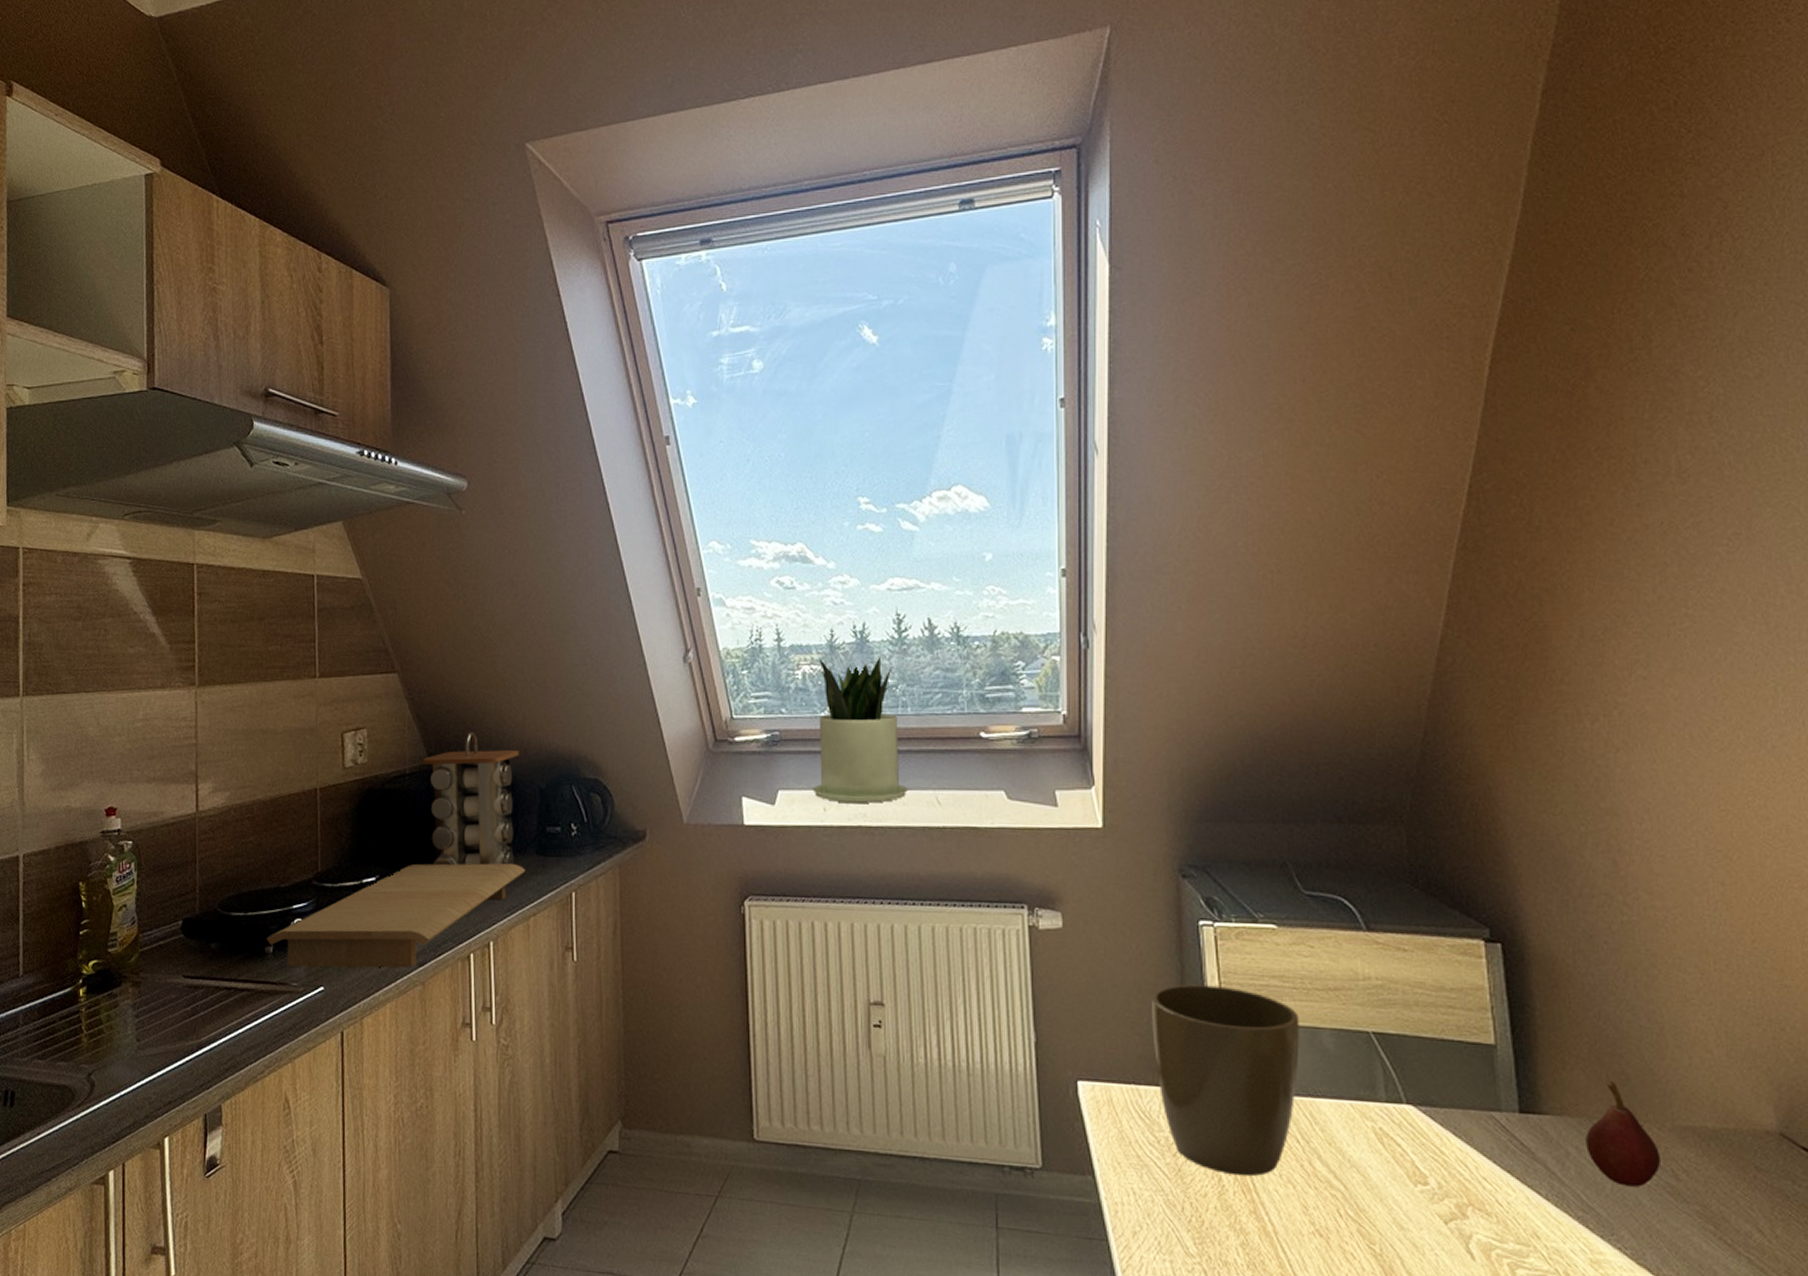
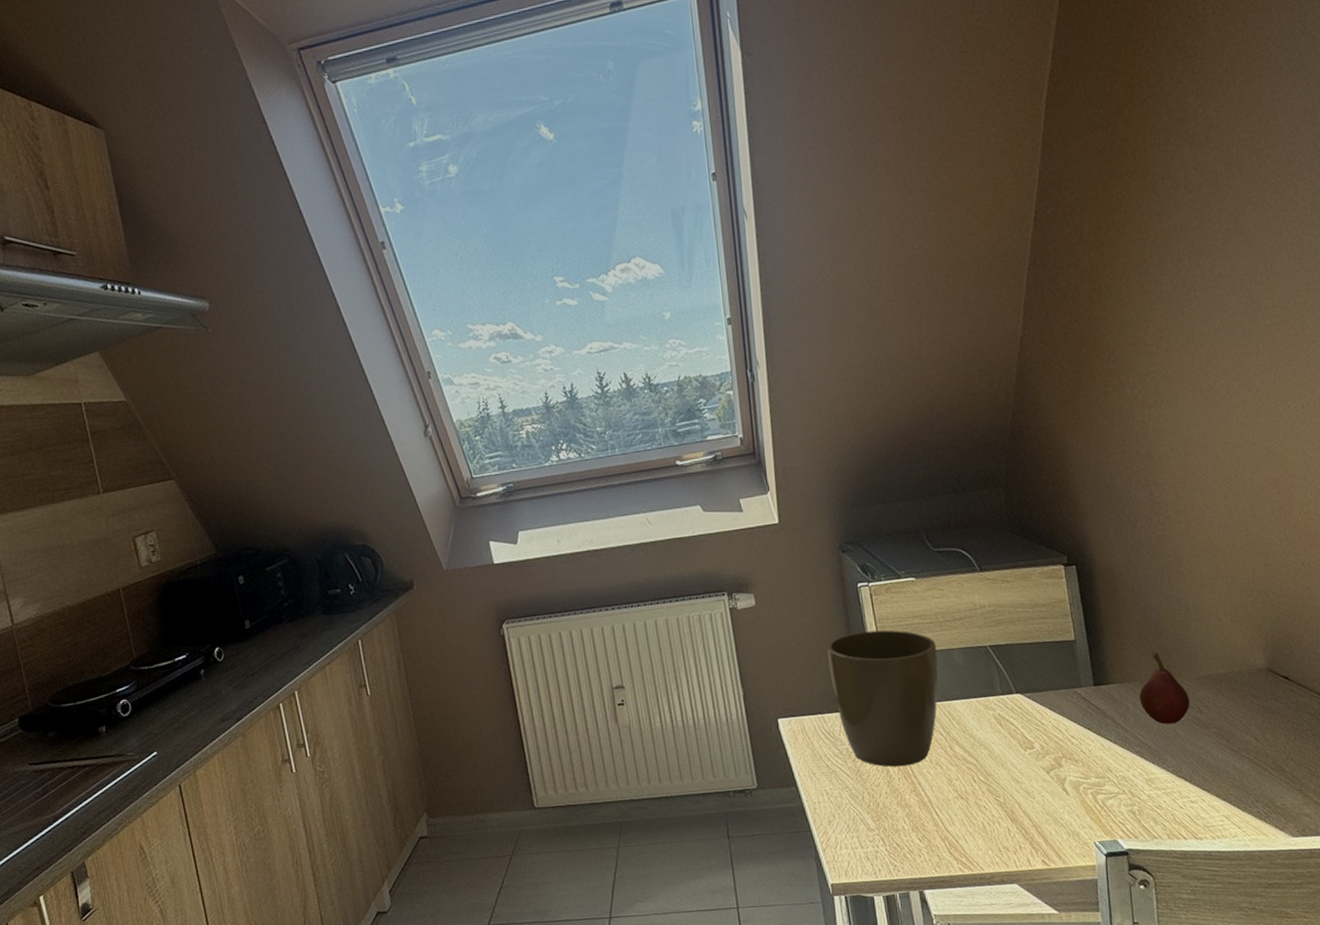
cutting board: present [266,863,526,969] -> none [97,624,316,740]
spice rack: present [423,732,522,868] -> none [210,521,312,637]
planter: present [812,655,908,803] -> none [538,409,624,534]

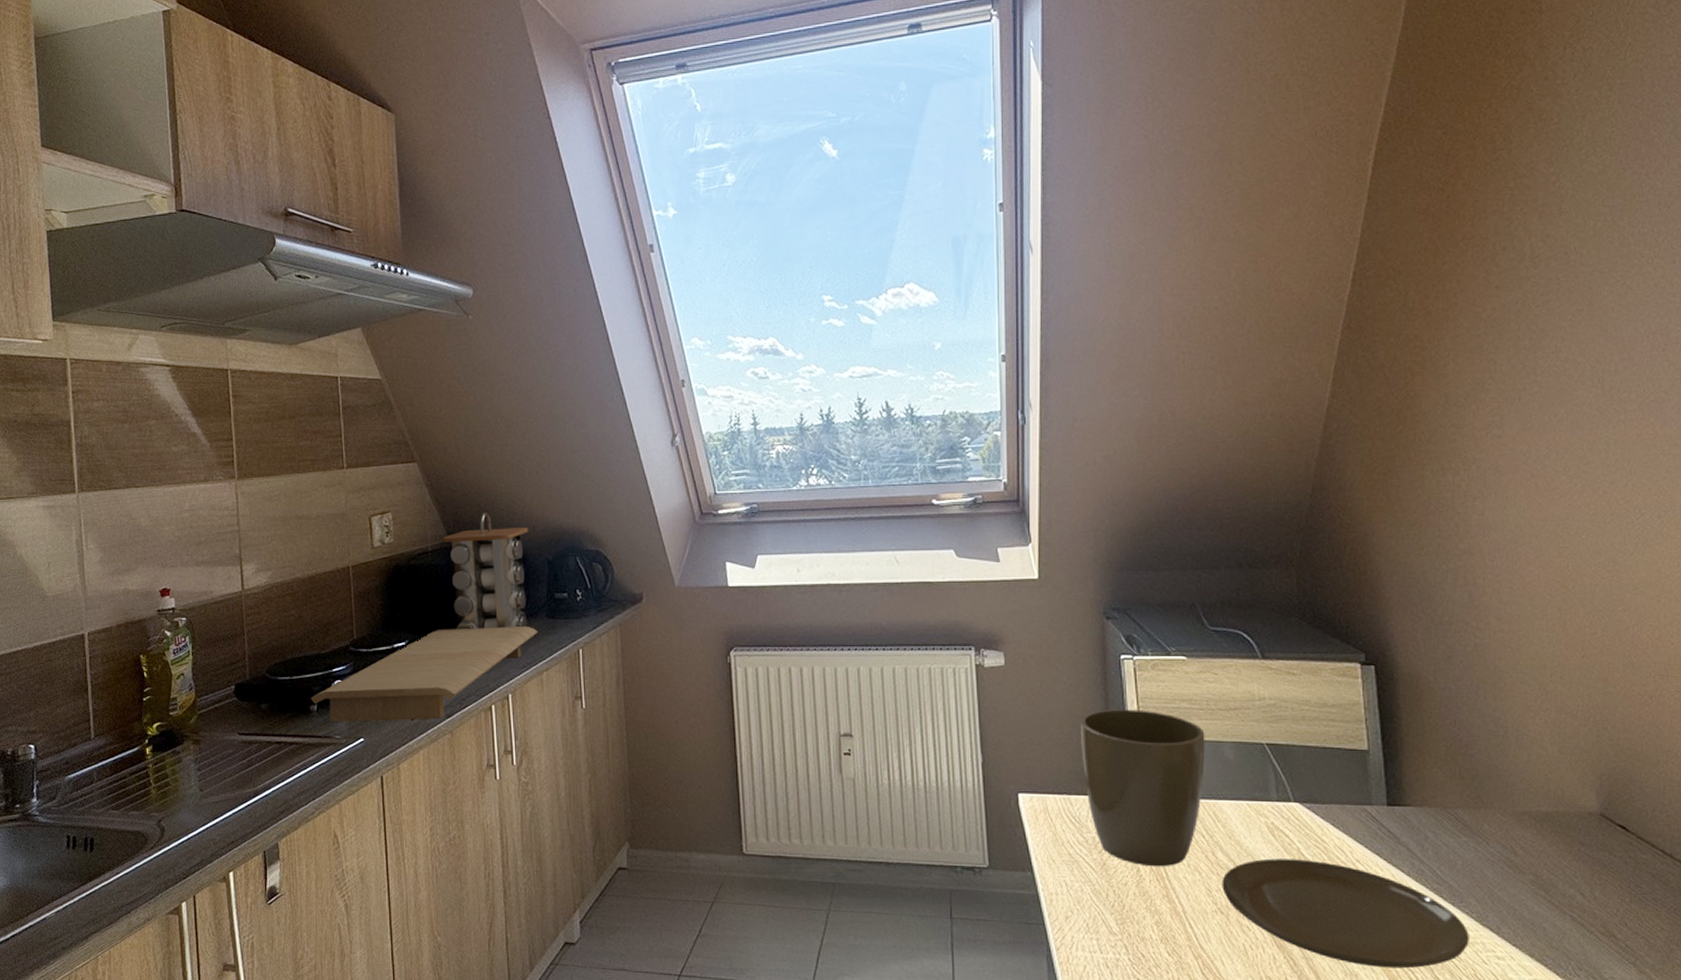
cutting board: none [97,624,316,740] -> present [310,625,538,722]
spice rack: none [210,521,312,637] -> present [443,513,534,630]
plate: none [960,741,1168,826] -> present [1222,858,1469,969]
fruit: present [1139,651,1191,725] -> none [1442,776,1503,862]

